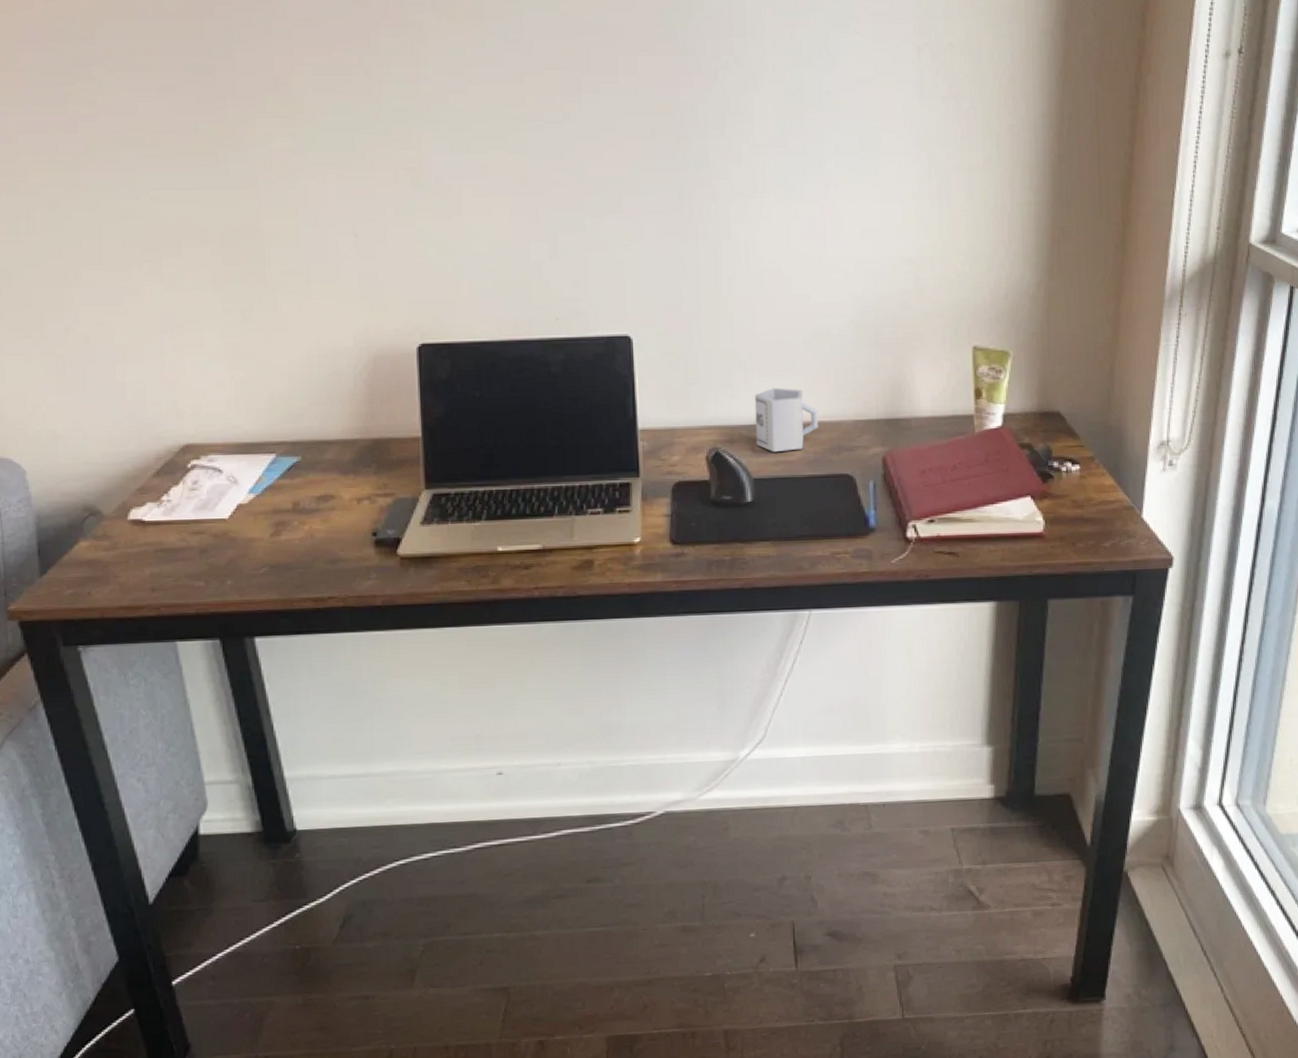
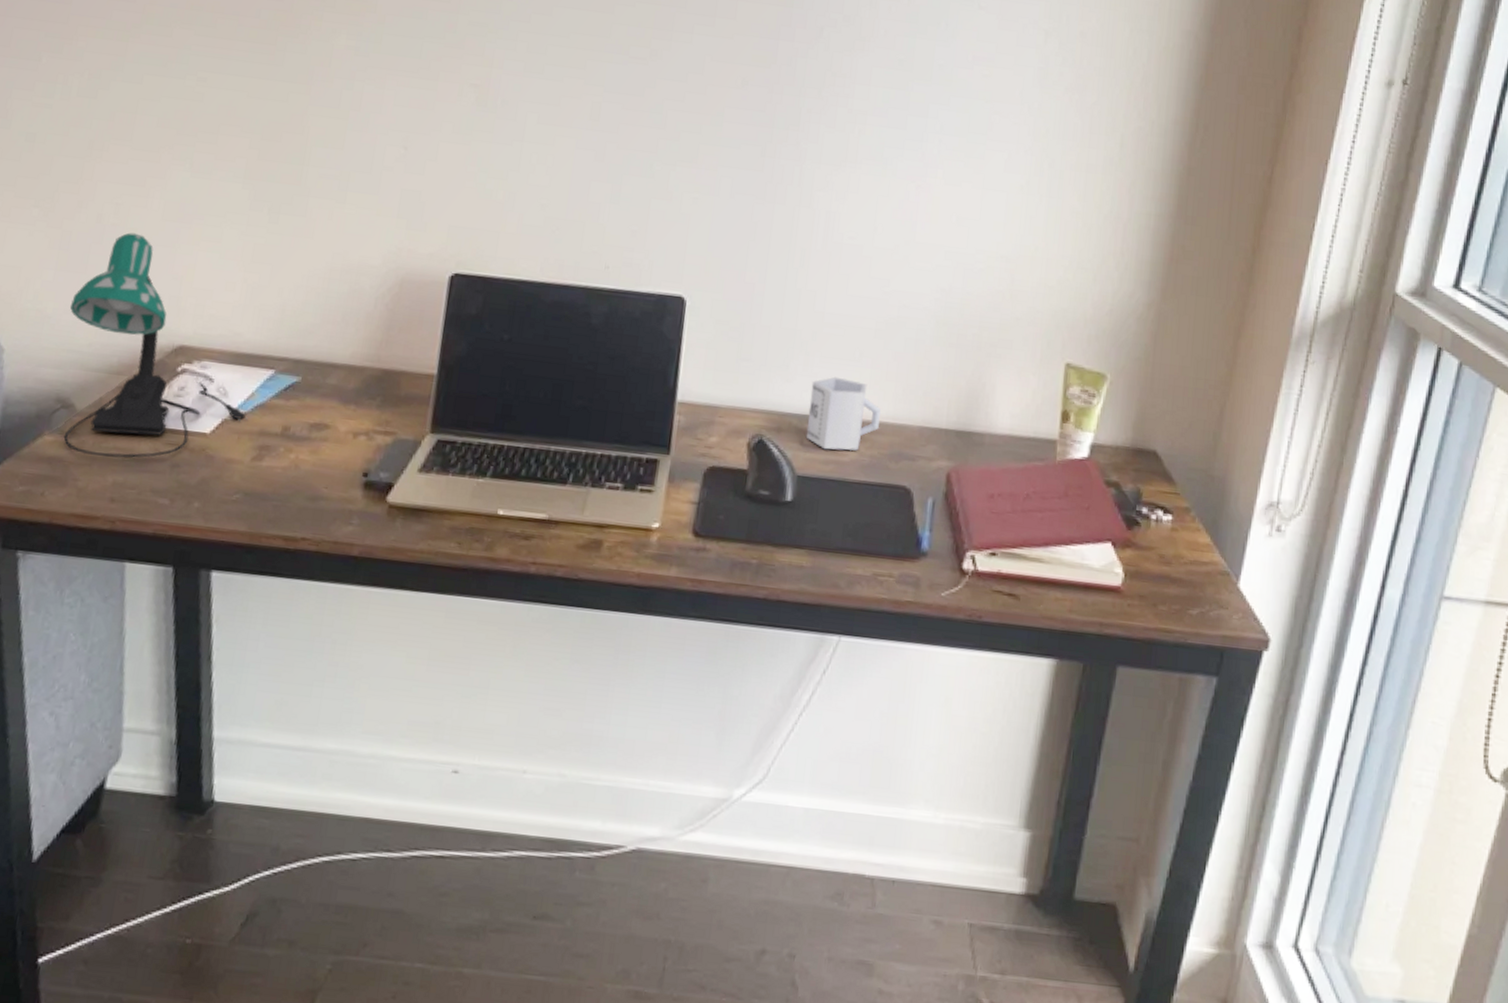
desk lamp: none [78,349,260,554] -> present [63,232,248,459]

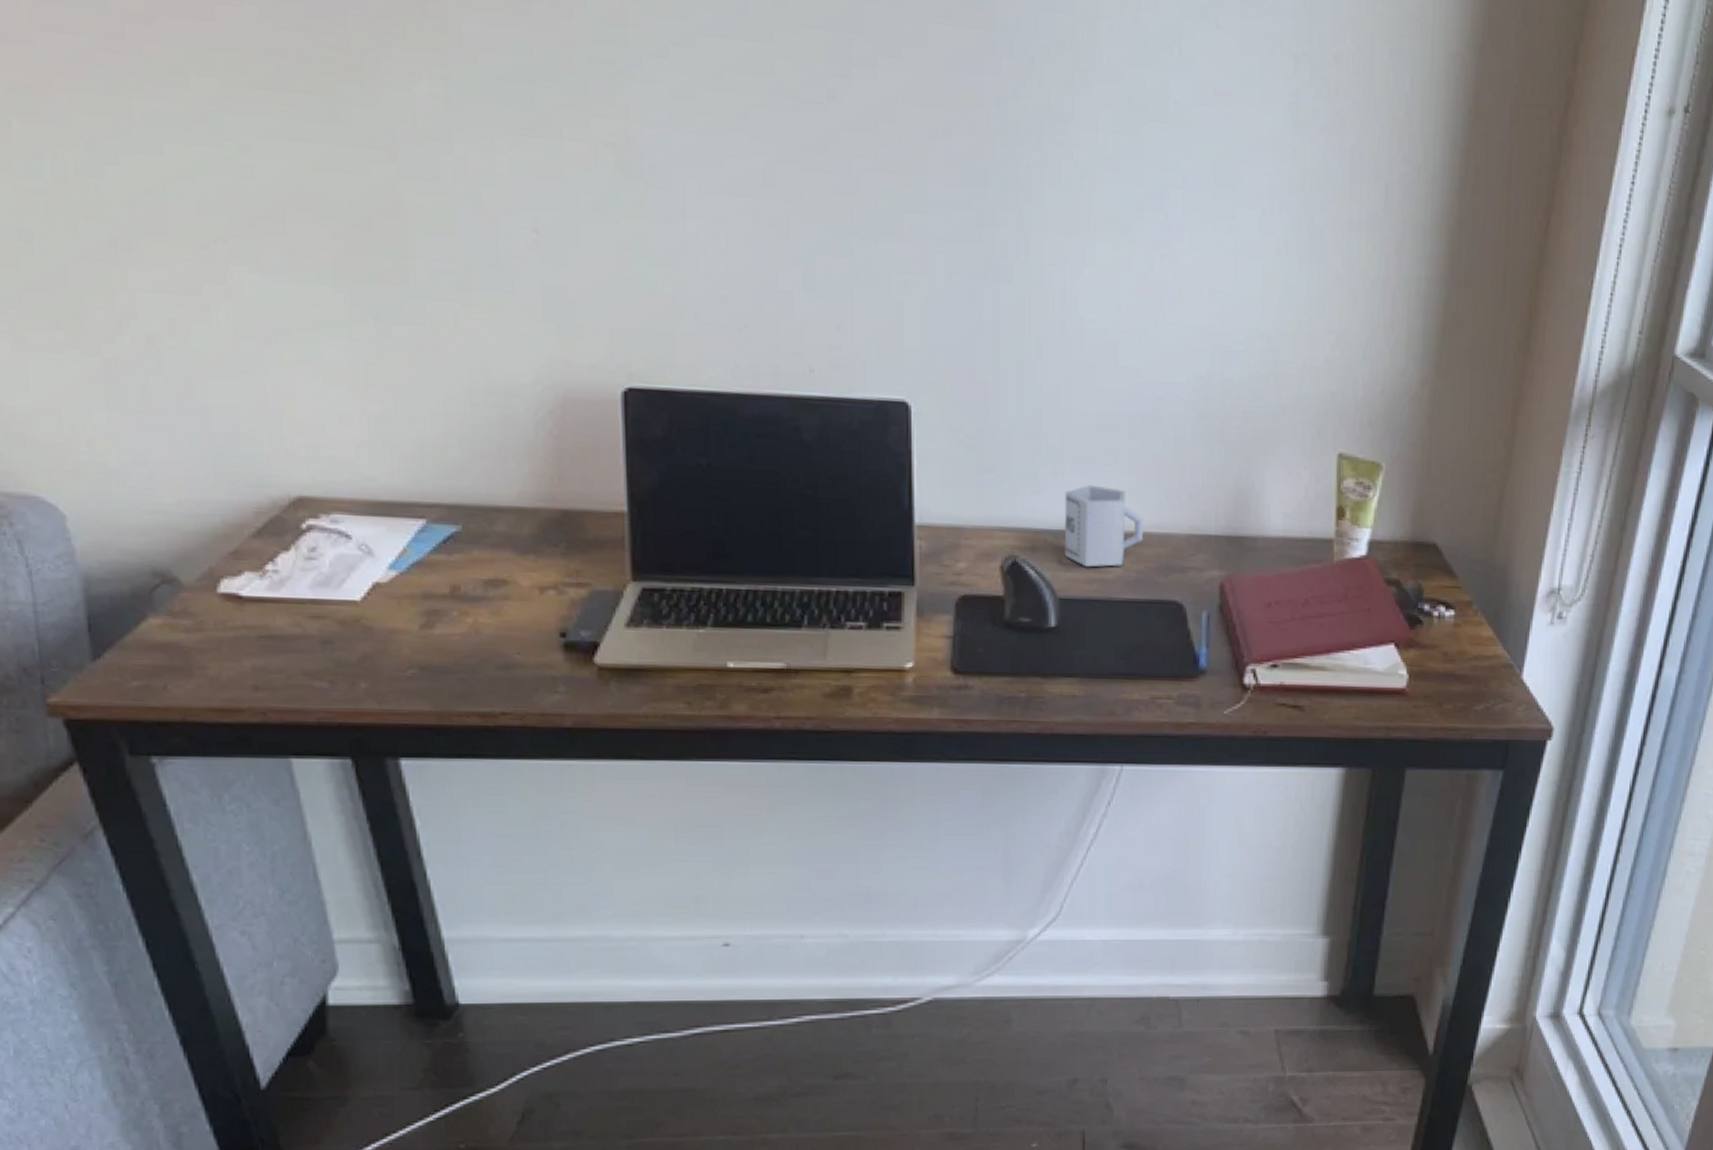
desk lamp: present [63,232,248,459] -> none [140,357,404,639]

